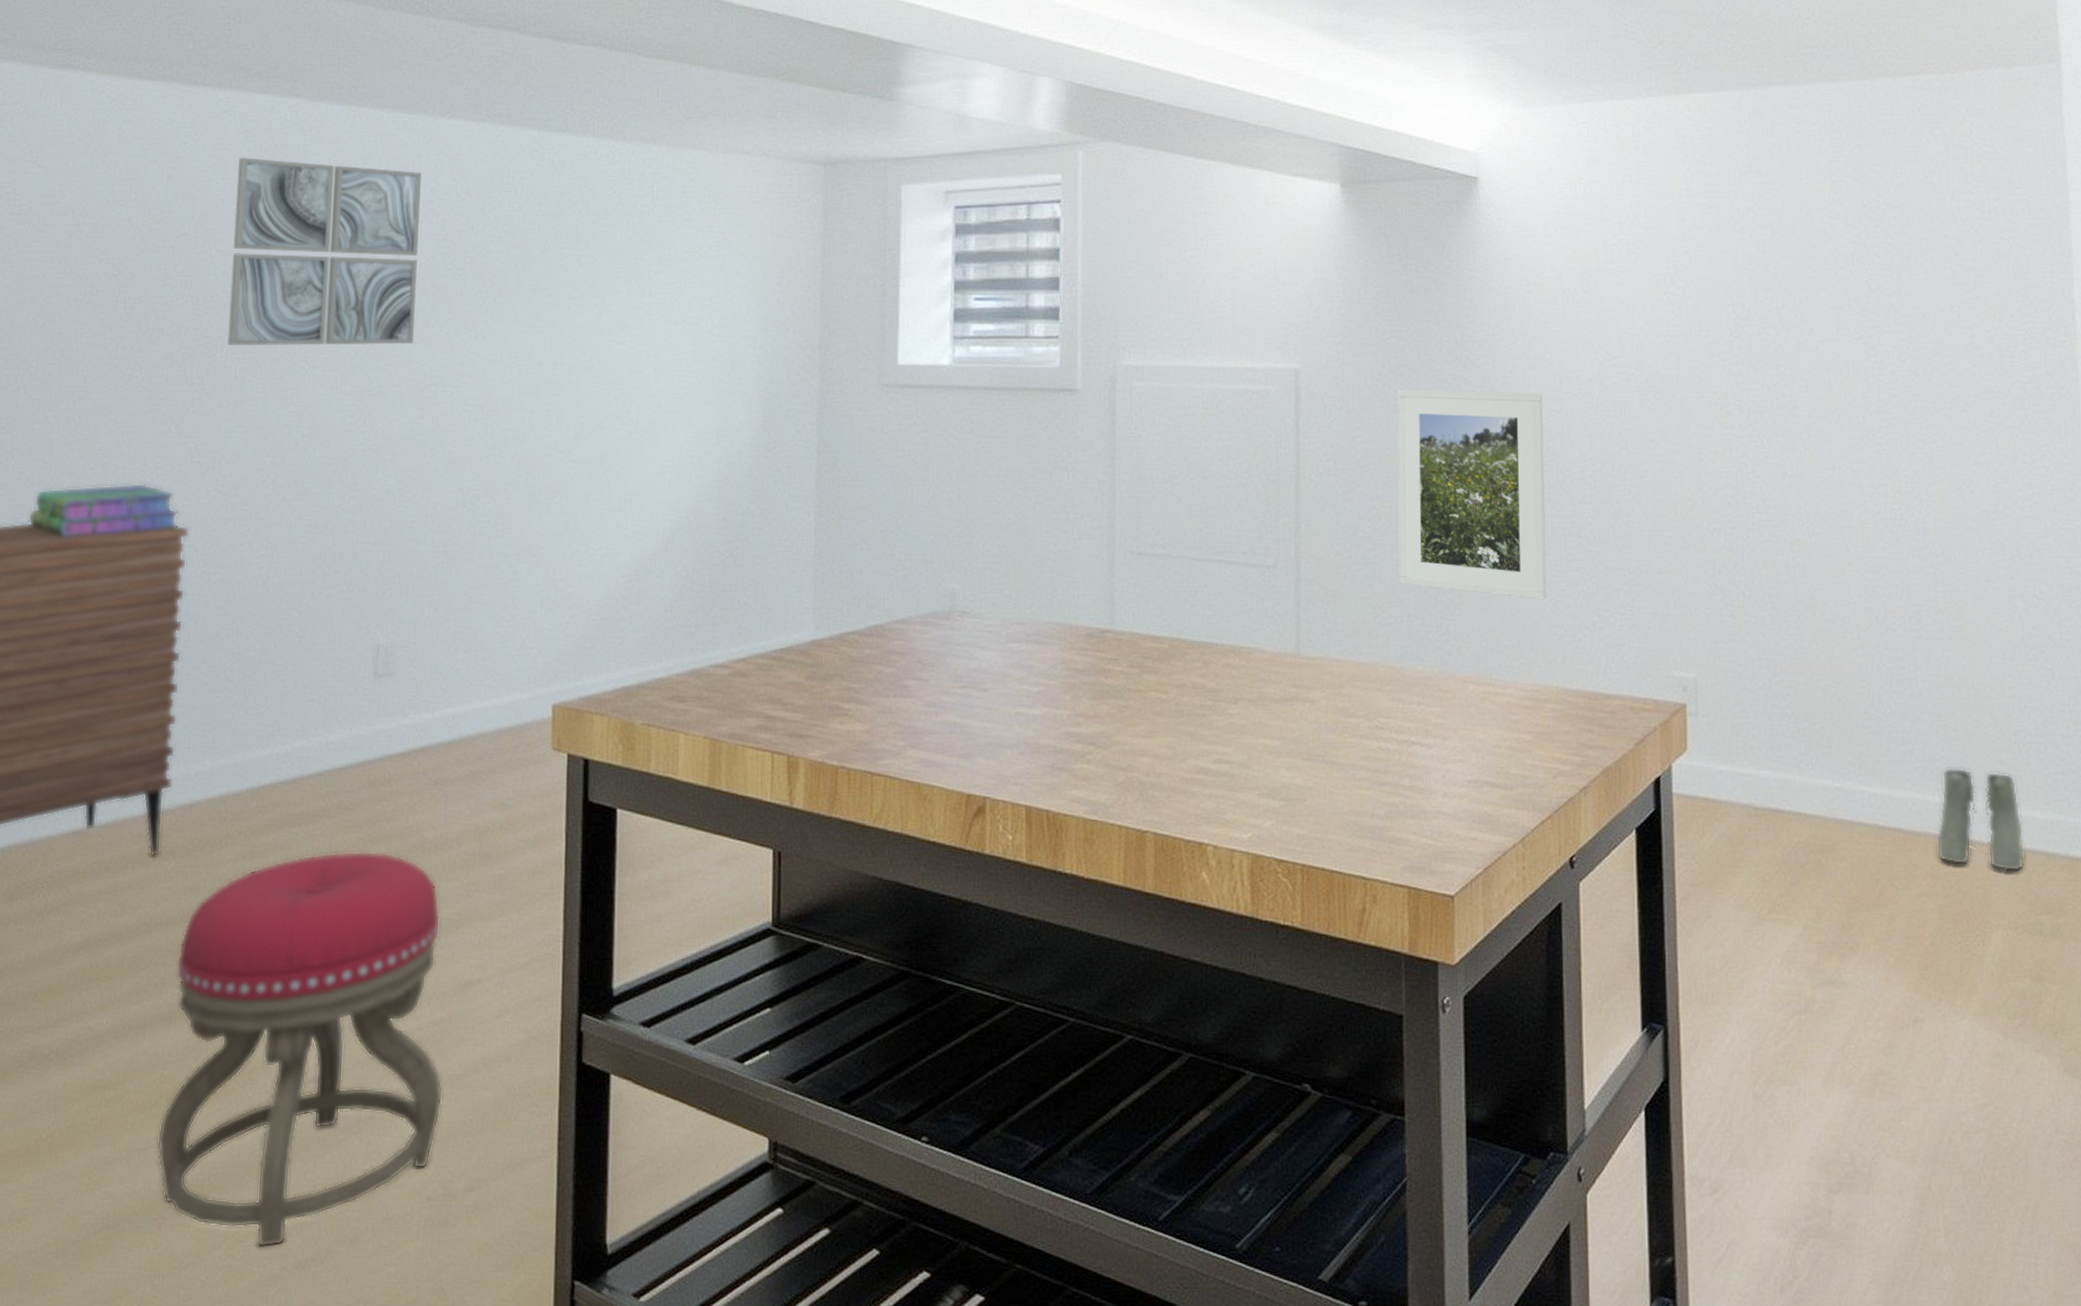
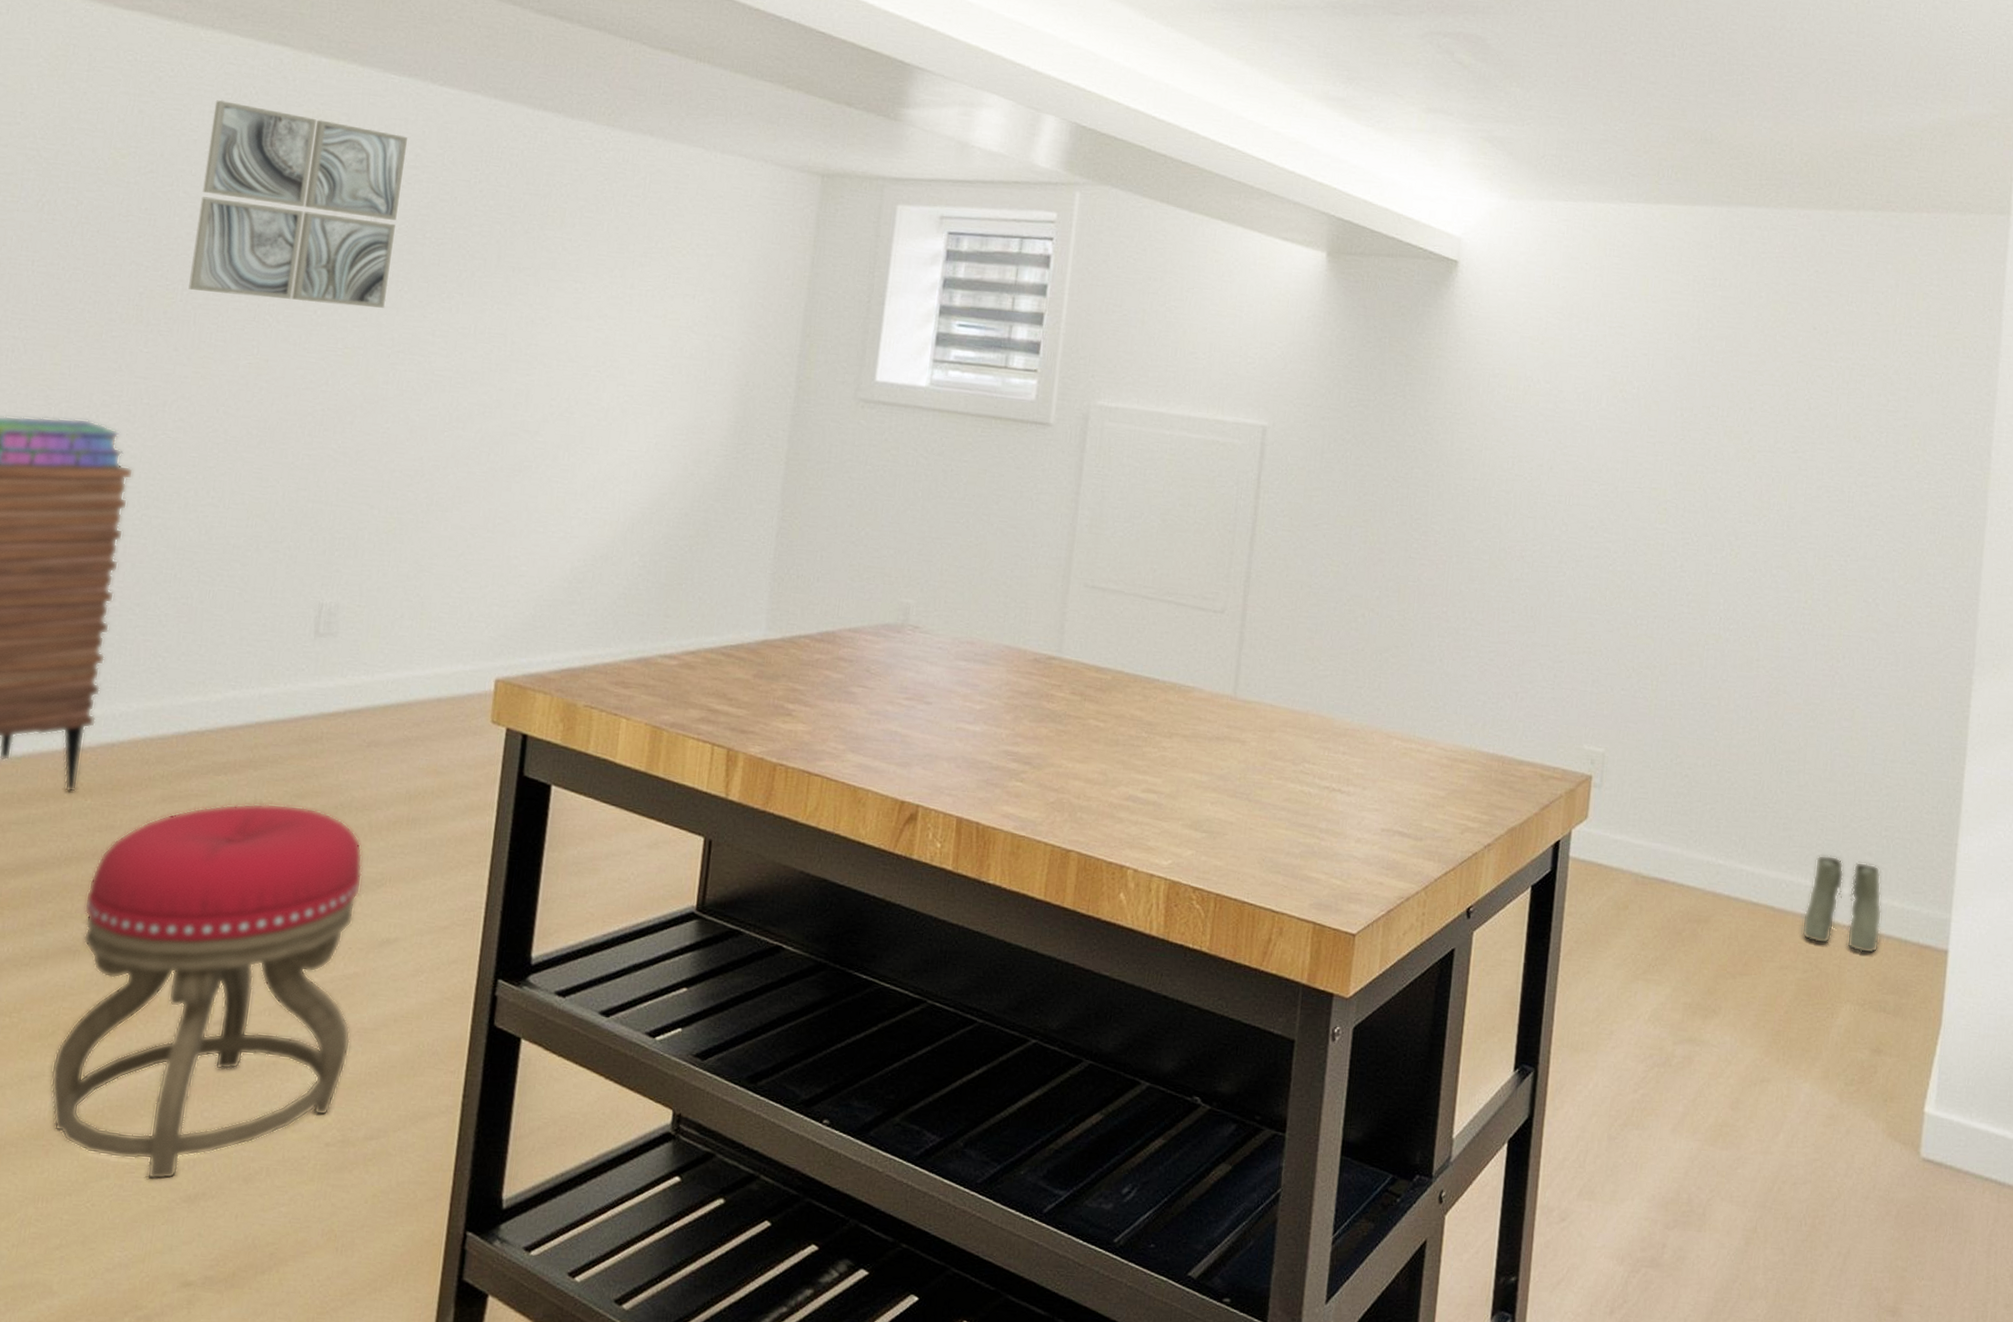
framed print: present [1397,389,1546,599] -> none [1339,455,1494,667]

